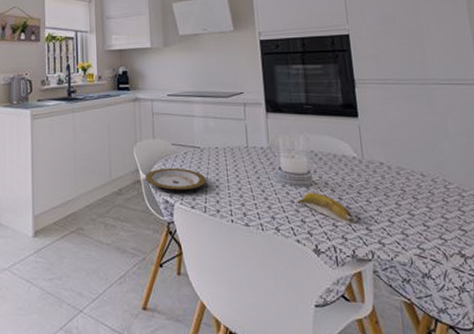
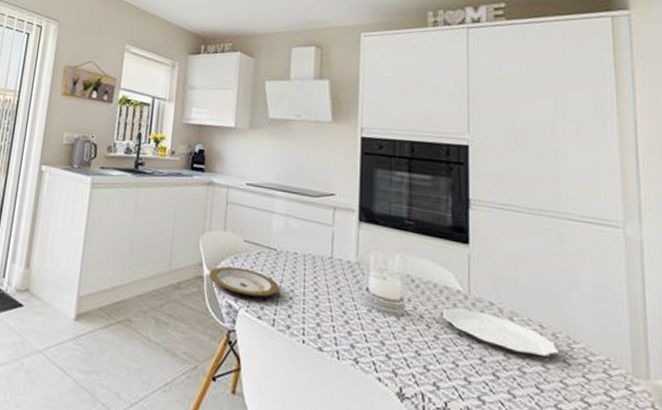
banana: present [297,193,358,224] -> none [383,323,455,371]
plate: none [342,171,439,202] -> present [442,307,560,358]

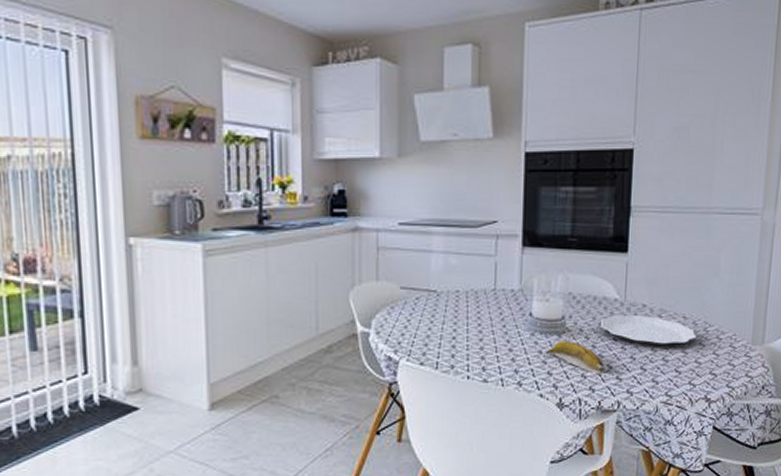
plate: present [208,266,280,297] -> none [363,317,442,345]
banana: none [383,323,455,371] -> present [545,341,609,374]

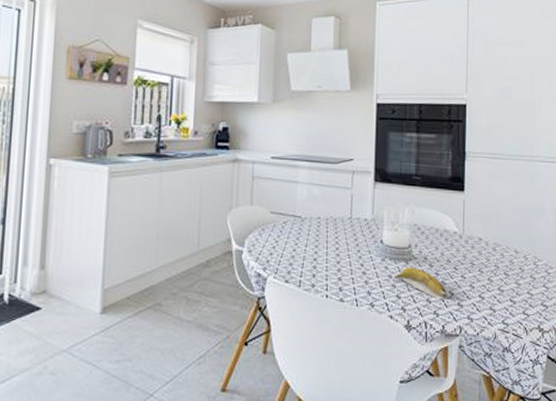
plate: present [600,314,697,347] -> none [442,246,528,278]

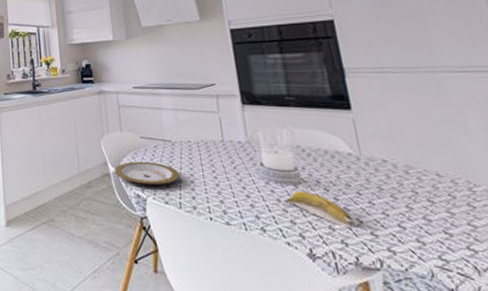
plate: none [237,238,305,264] -> present [114,161,180,186]

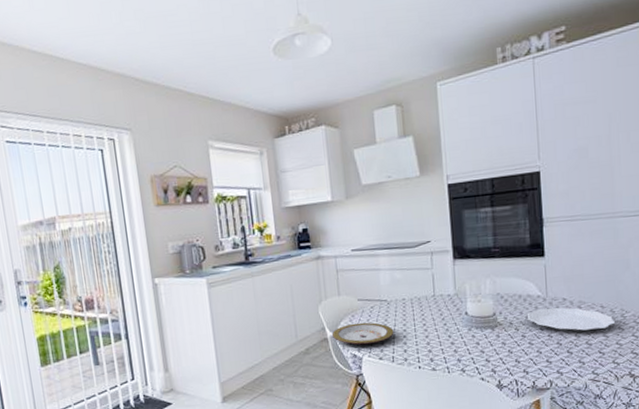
banana: present [284,191,360,228] -> none [482,333,539,359]
plate: none [337,169,462,205] -> present [527,307,616,333]

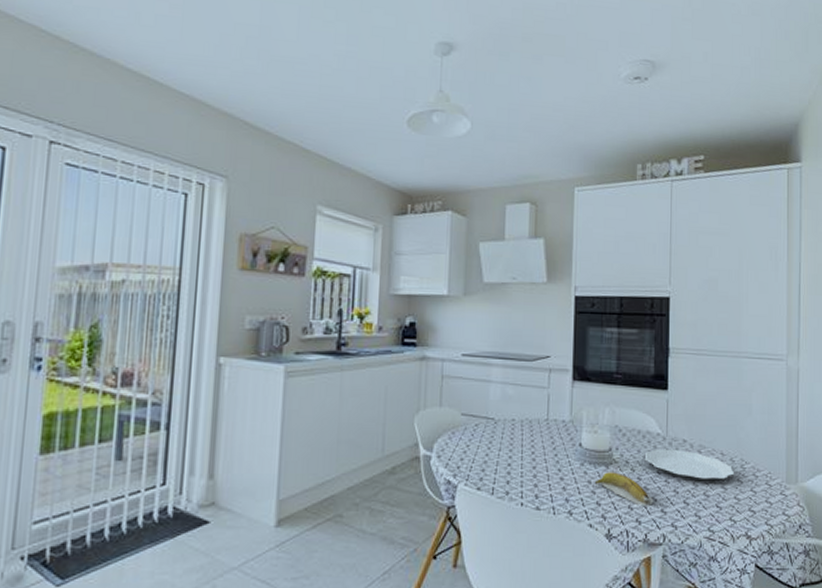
plate: present [331,322,394,345] -> none [425,442,498,470]
banana: none [482,333,539,359] -> present [594,472,654,506]

